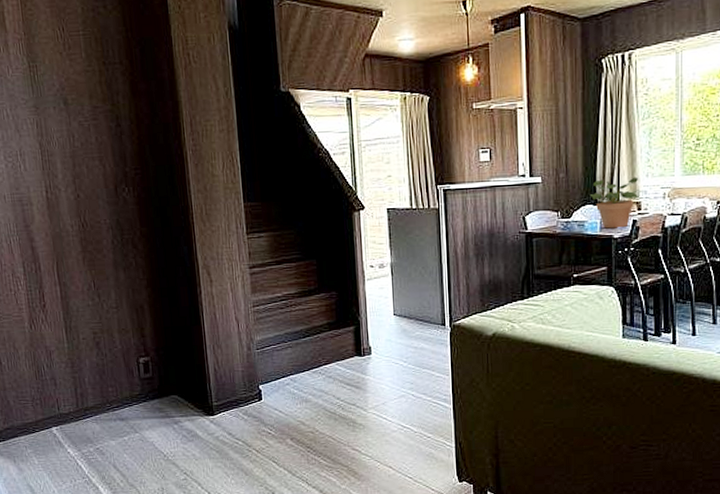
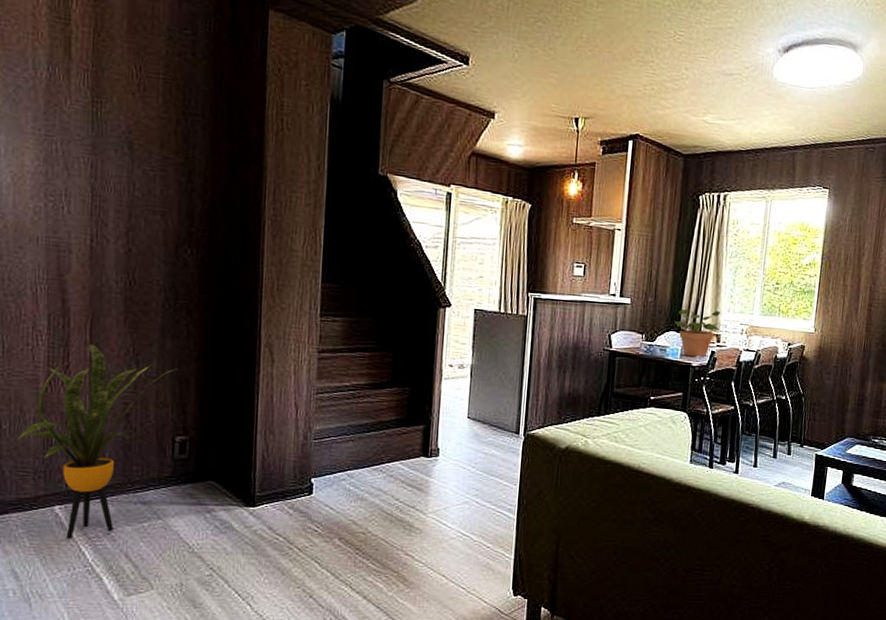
house plant: none [14,283,134,455] -> present [17,343,179,539]

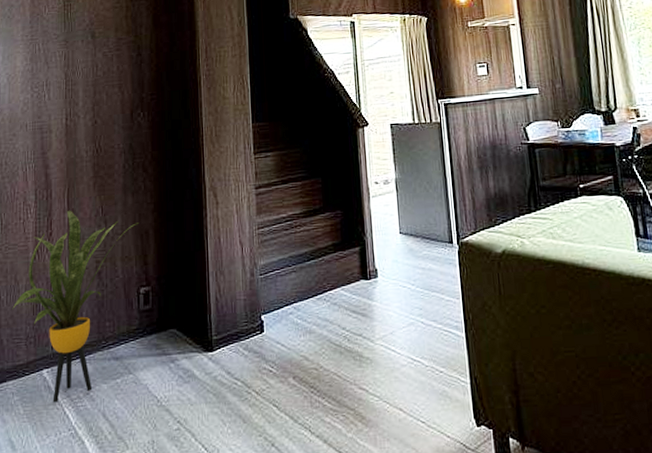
potted plant: present [674,308,722,357] -> none [587,84,638,137]

